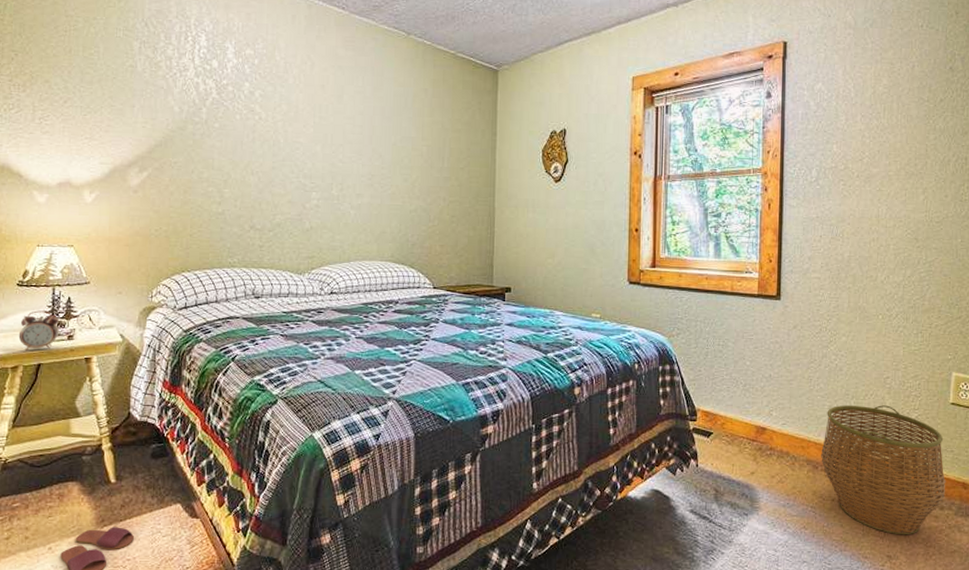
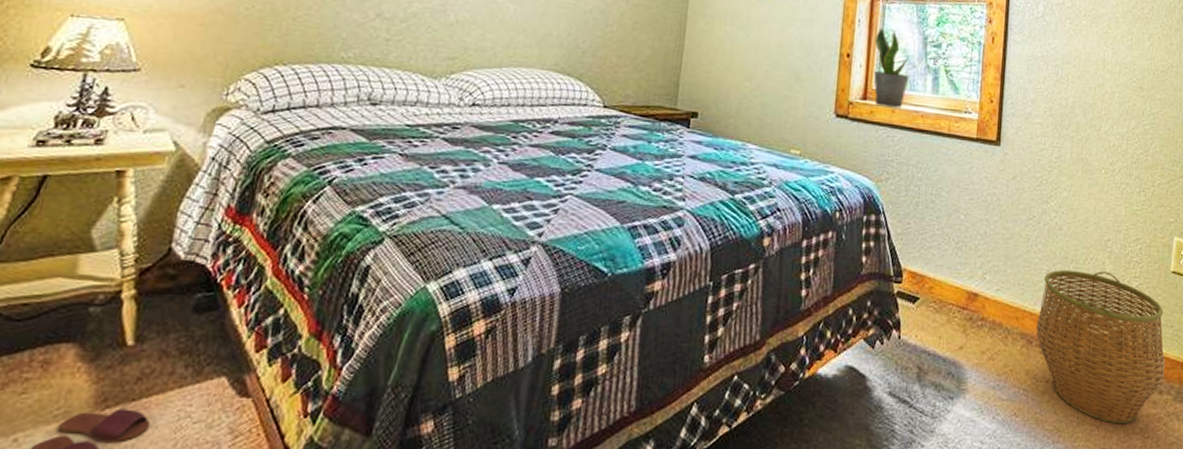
alarm clock: present [18,310,60,351] -> none [19,102,86,157]
potted plant: none [660,204,693,273] -> present [873,28,909,109]

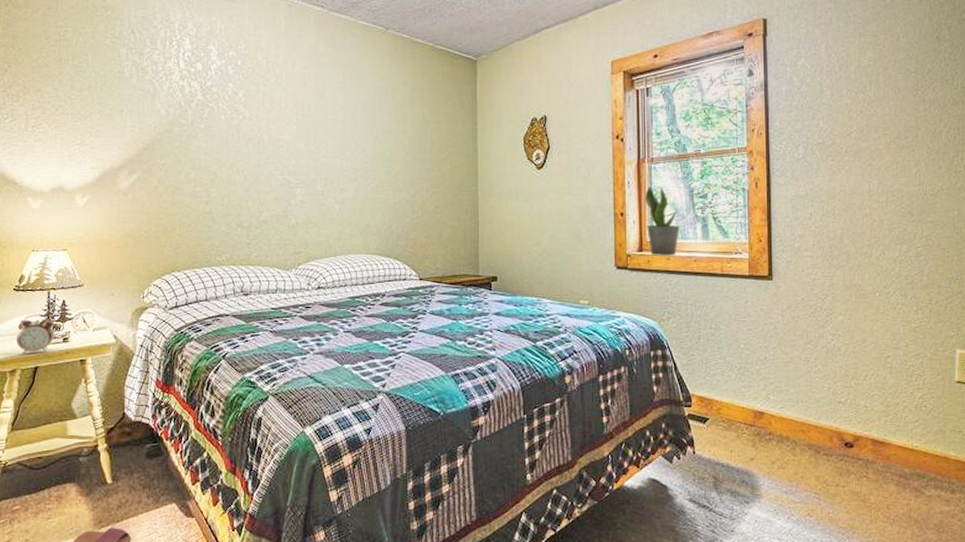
alarm clock: none [19,102,86,157] -> present [16,314,55,355]
basket: present [1036,270,1166,424] -> none [822,385,956,521]

